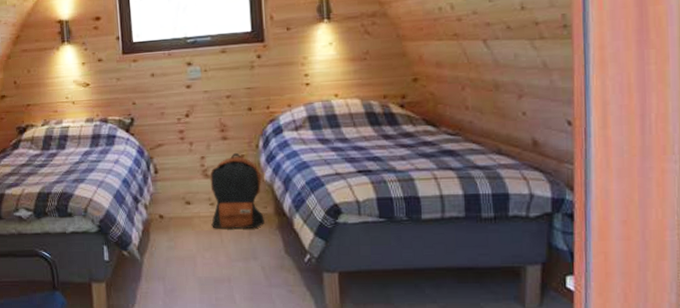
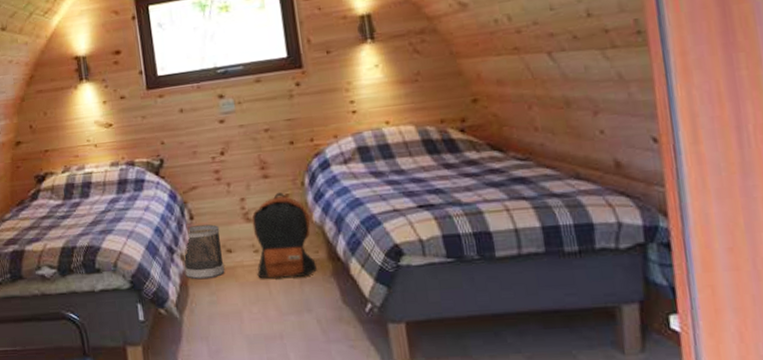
wastebasket: none [147,178,183,227] -> present [184,224,225,280]

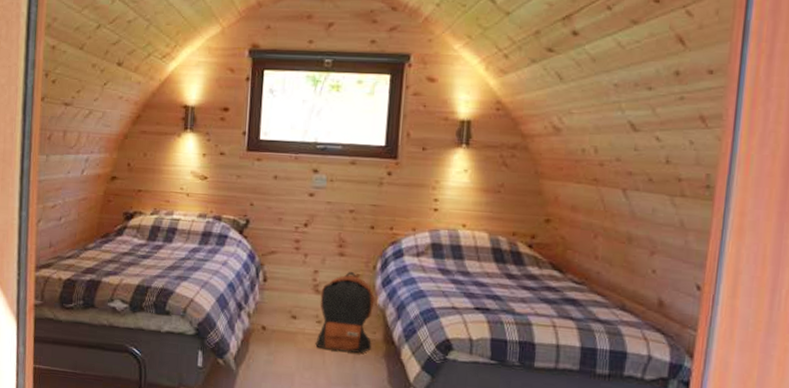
wastebasket: present [184,224,225,280] -> none [248,287,289,340]

